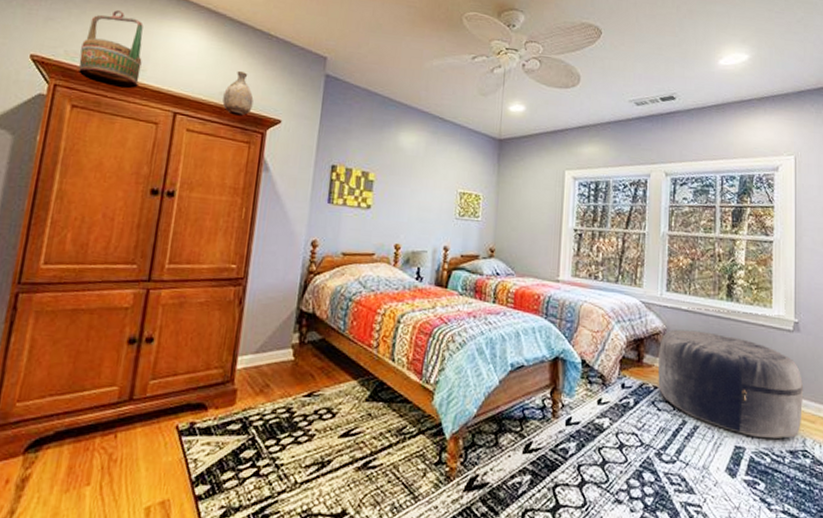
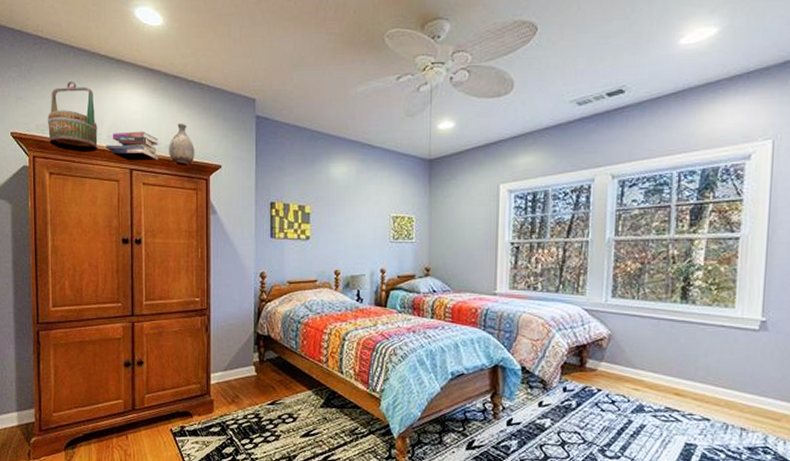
books: none [148,71,213,107] -> present [106,131,159,161]
bean bag chair: present [658,329,804,439] -> none [602,334,769,436]

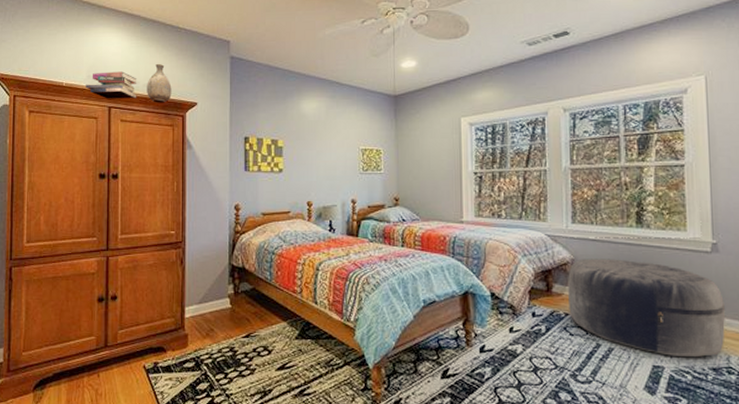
decorative basket: present [47,80,98,153] -> none [29,24,78,92]
bean bag chair: none [602,334,769,436] -> present [568,258,726,357]

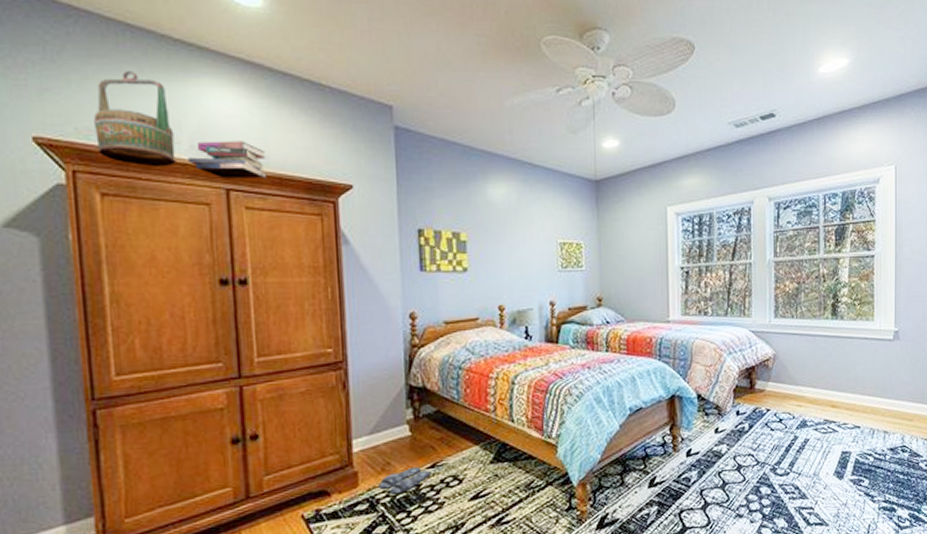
decorative basket: none [29,24,78,92] -> present [93,70,176,167]
vase: present [147,63,172,103] -> none [280,131,317,185]
slippers: none [203,335,246,357] -> present [378,467,431,494]
bean bag chair: present [568,258,726,357] -> none [770,351,903,441]

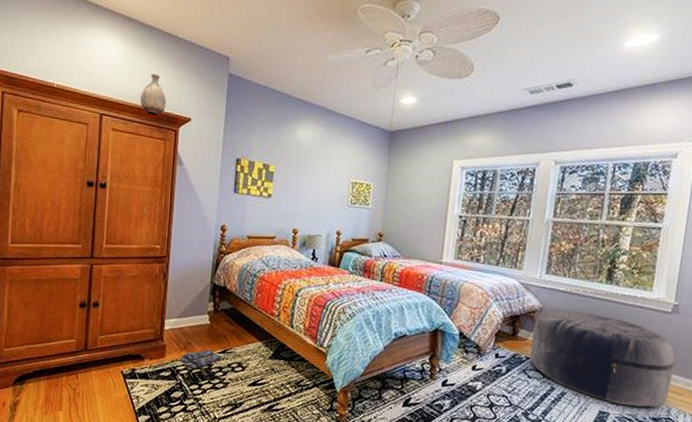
decorative basket: present [93,70,176,167] -> none [19,20,70,94]
books: present [188,141,267,179] -> none [77,76,131,108]
vase: none [280,131,317,185] -> present [140,73,166,116]
bean bag chair: none [770,351,903,441] -> present [530,308,676,407]

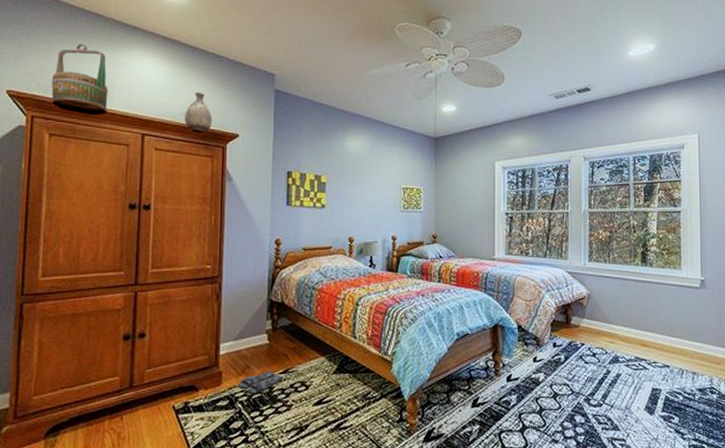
decorative basket: none [19,20,70,94] -> present [51,43,108,116]
bean bag chair: present [530,308,676,407] -> none [584,293,710,379]

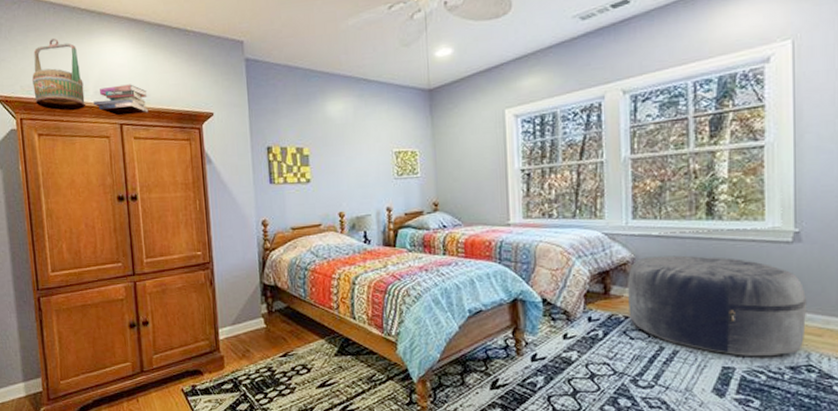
books: none [116,97,175,127] -> present [93,84,149,116]
vase: present [185,91,212,133] -> none [158,72,186,117]
slippers: present [238,371,283,394] -> none [240,355,284,377]
bean bag chair: none [584,293,710,379] -> present [628,255,808,356]

